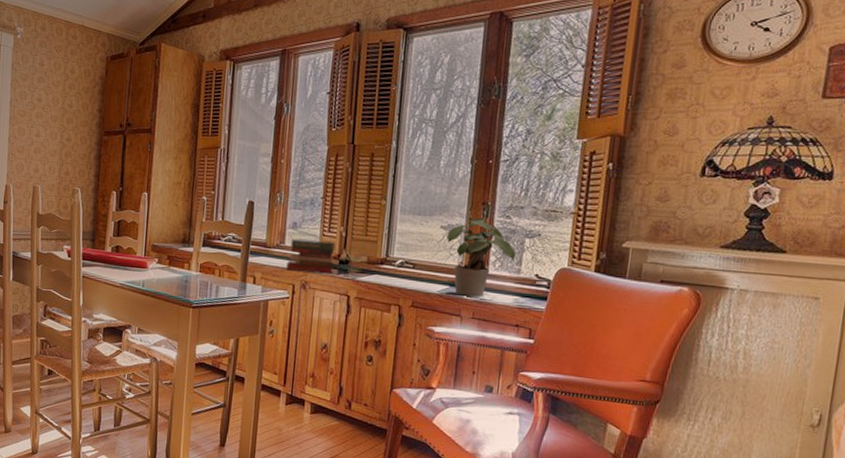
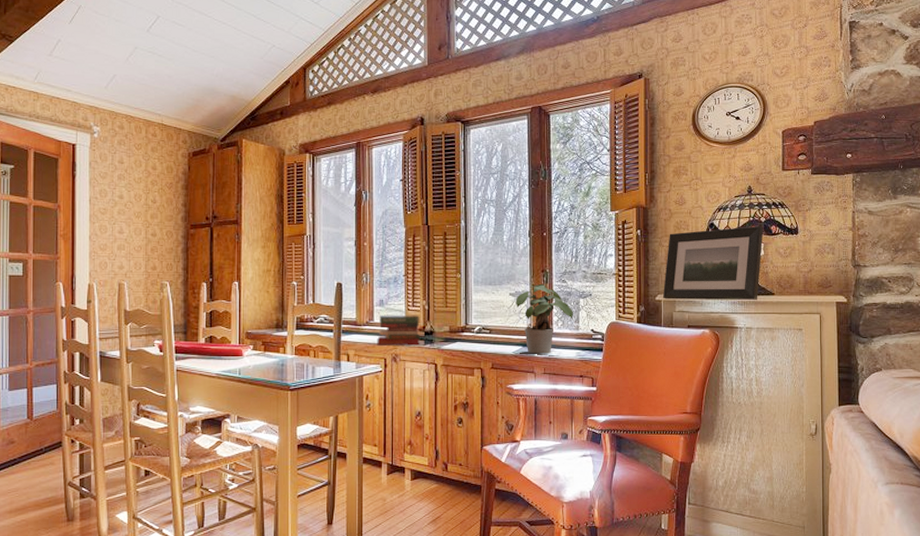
picture frame: none [632,166,784,259] -> present [663,225,764,301]

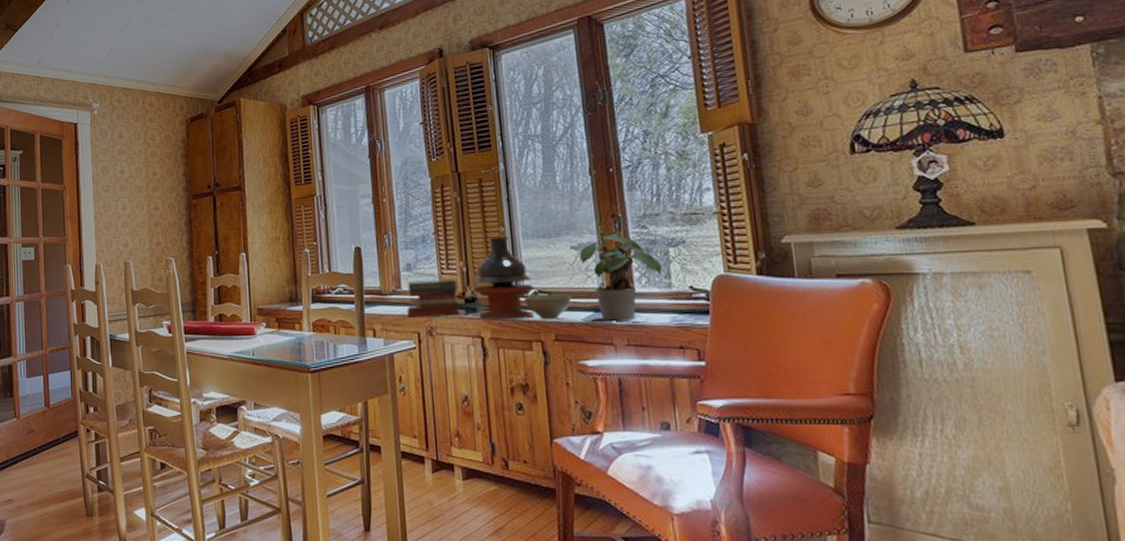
vase: none [432,281,479,350] -> present [473,236,535,321]
bowl: none [471,331,507,352] -> present [524,294,572,320]
picture frame: present [663,225,764,301] -> none [791,130,948,241]

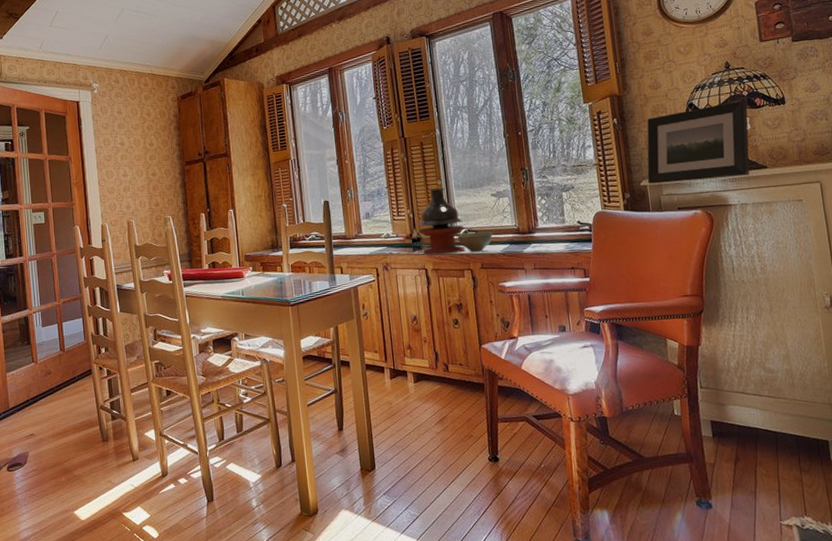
books: present [407,279,460,319] -> none [367,223,409,258]
potted plant: present [579,231,663,321] -> none [497,181,558,251]
picture frame: none [791,130,948,241] -> present [647,99,750,184]

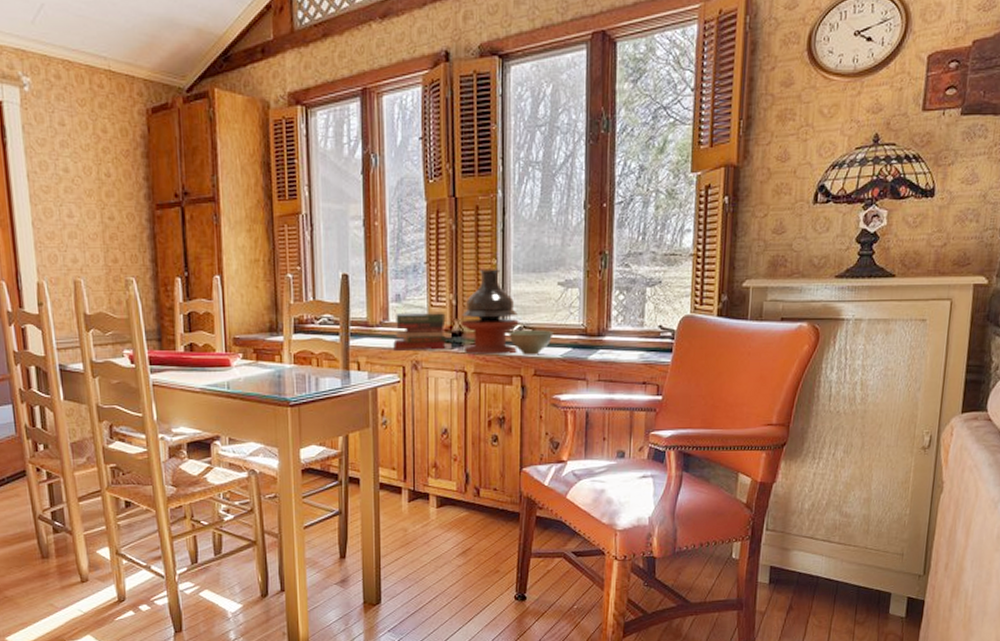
books: none [367,223,409,258] -> present [393,312,446,352]
picture frame: present [647,99,750,184] -> none [752,186,890,286]

